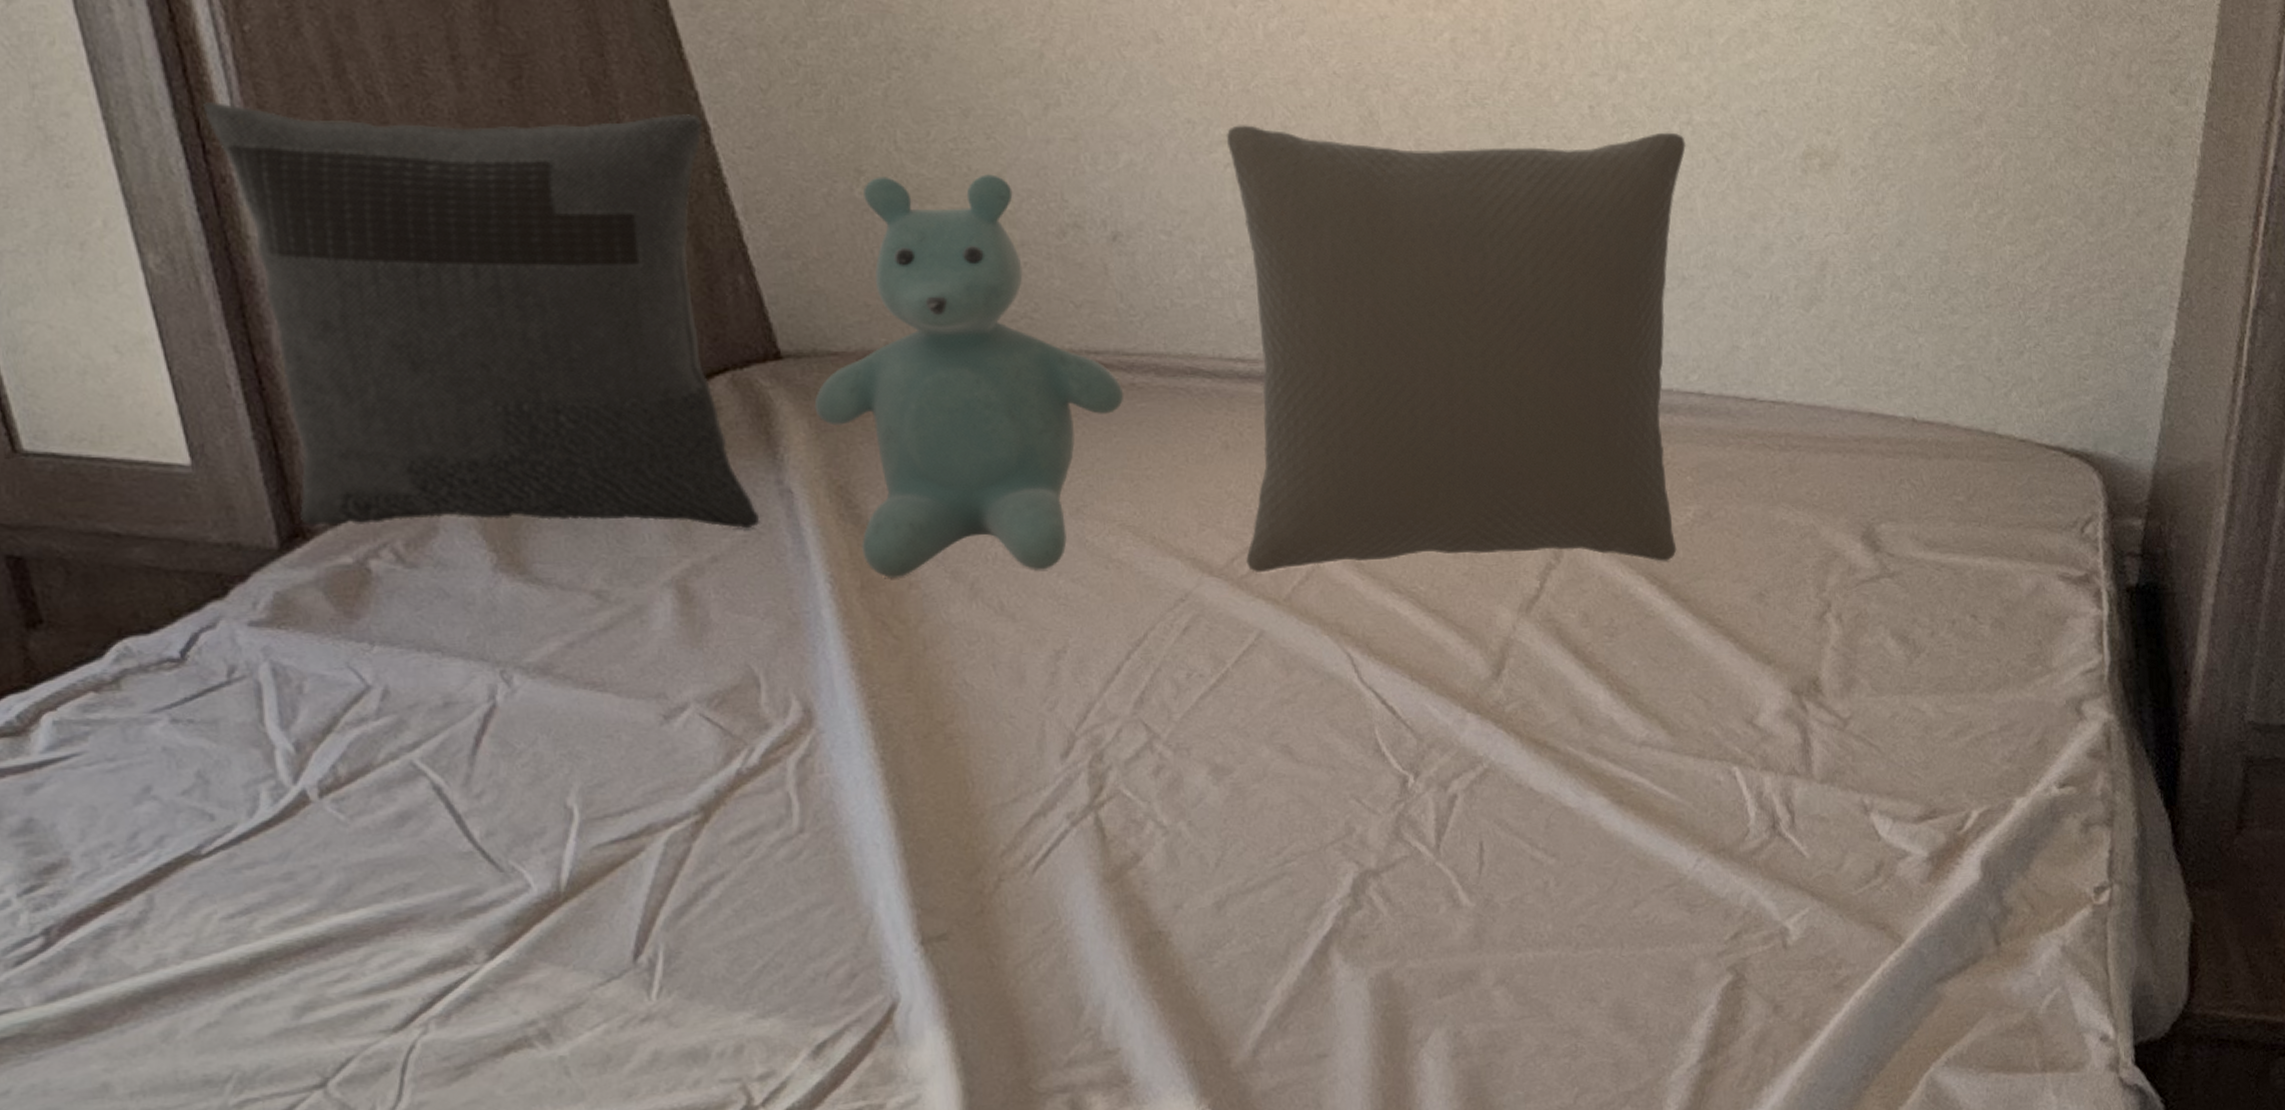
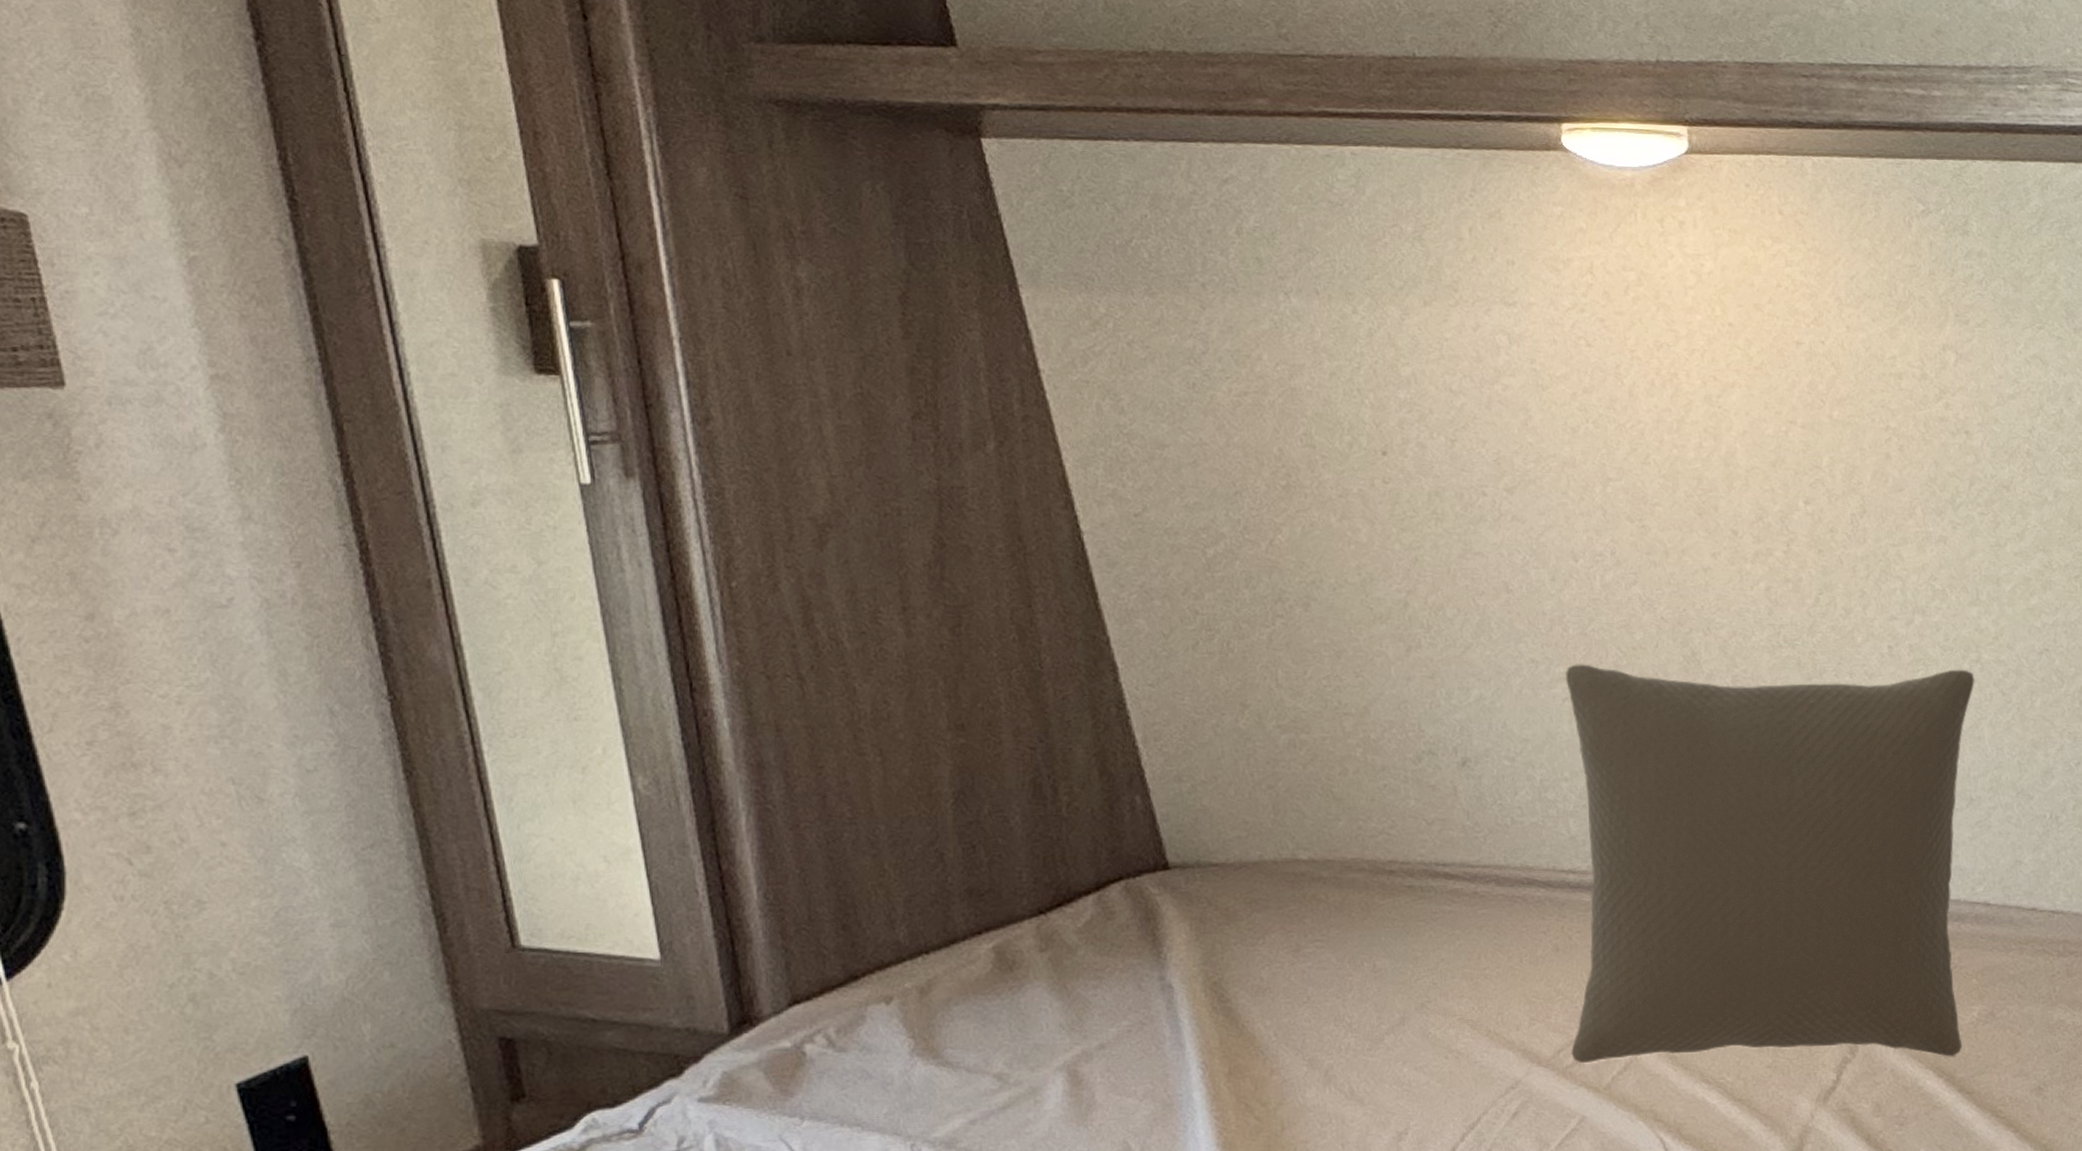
pillow: present [204,102,760,529] -> none [694,648,1144,1020]
stuffed bear: present [814,174,1125,578] -> none [1195,708,1468,1065]

